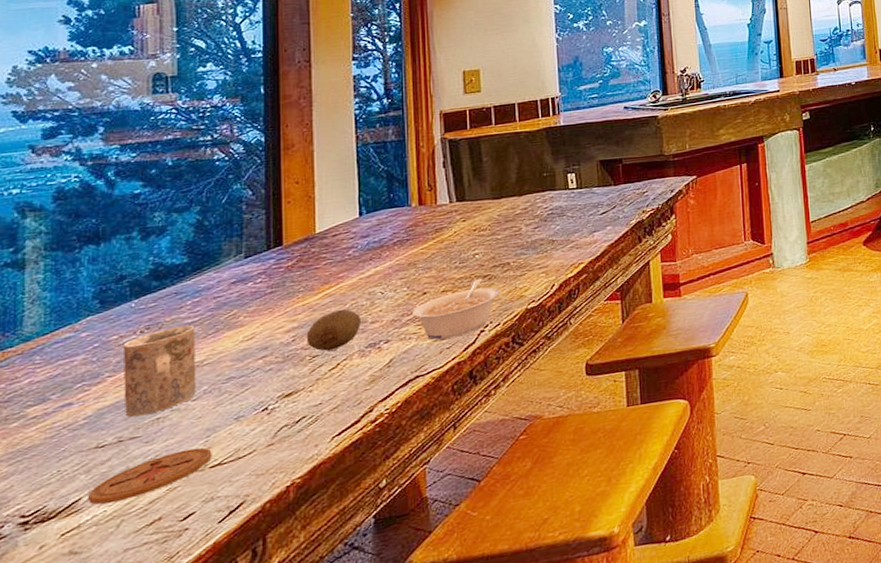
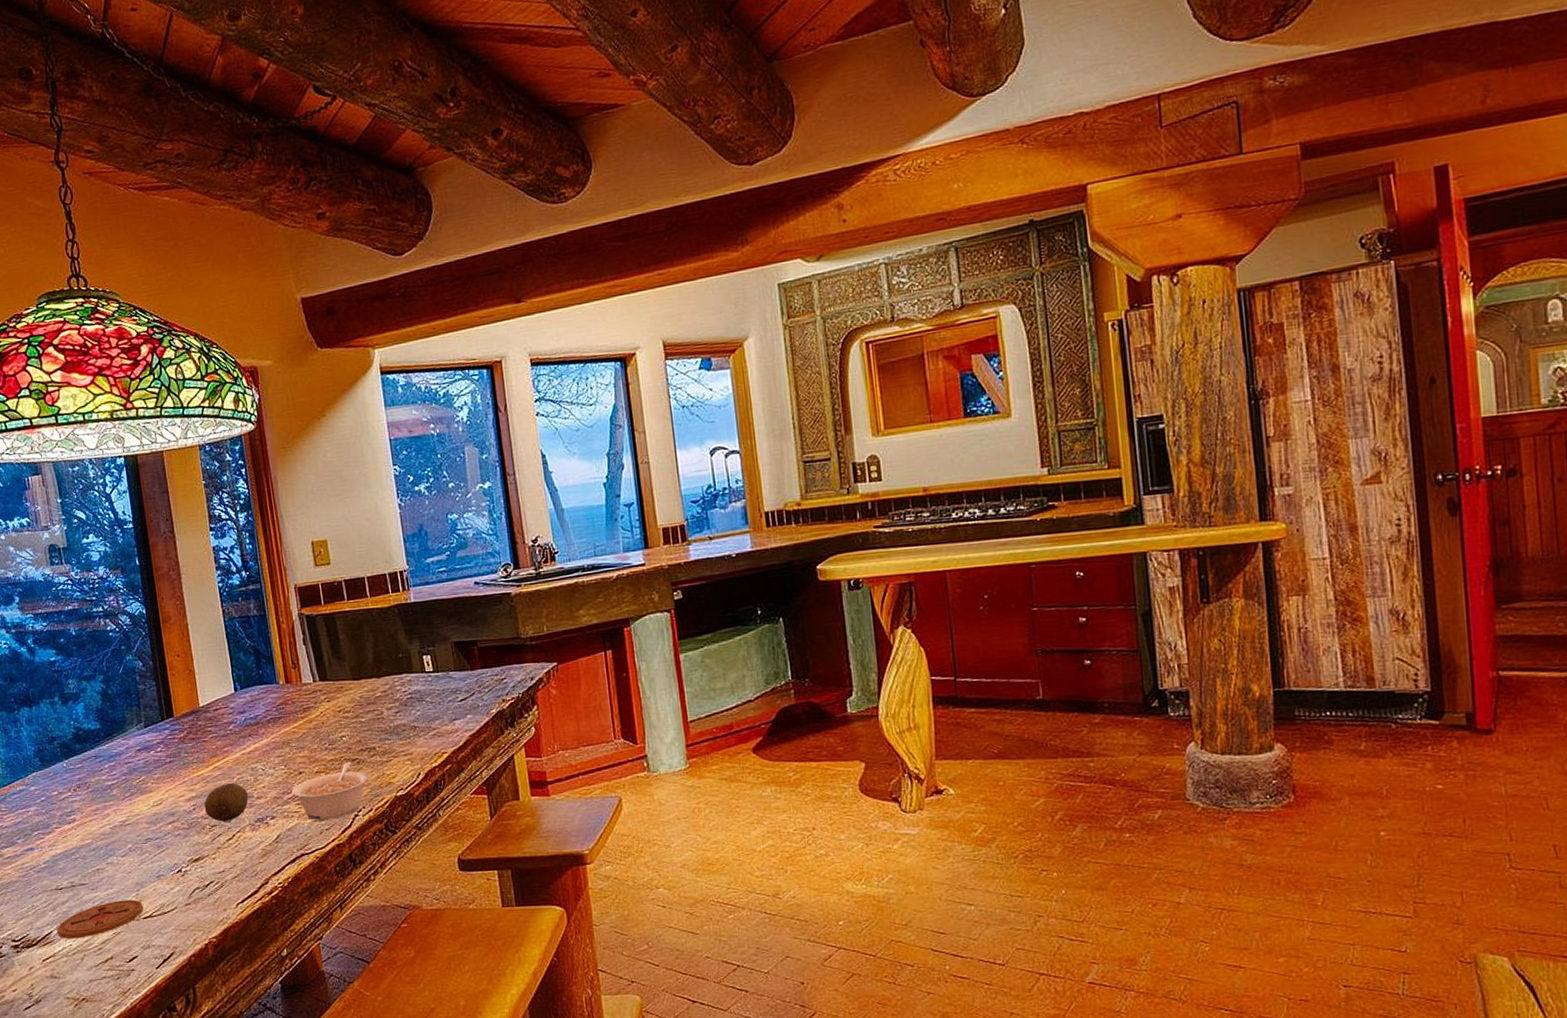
mug: present [122,324,197,418] -> none [62,786,124,866]

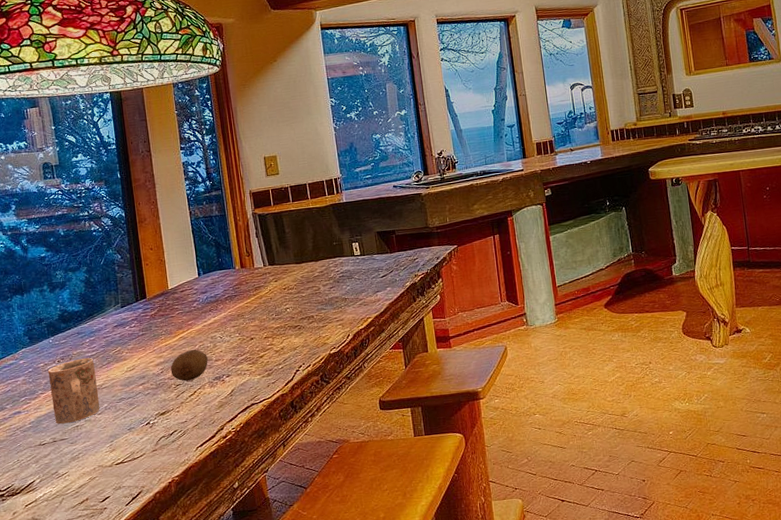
coaster: present [57,899,144,939] -> none [39,449,116,486]
mug: none [62,786,124,866] -> present [47,357,100,425]
legume: present [291,761,369,820] -> none [244,328,308,376]

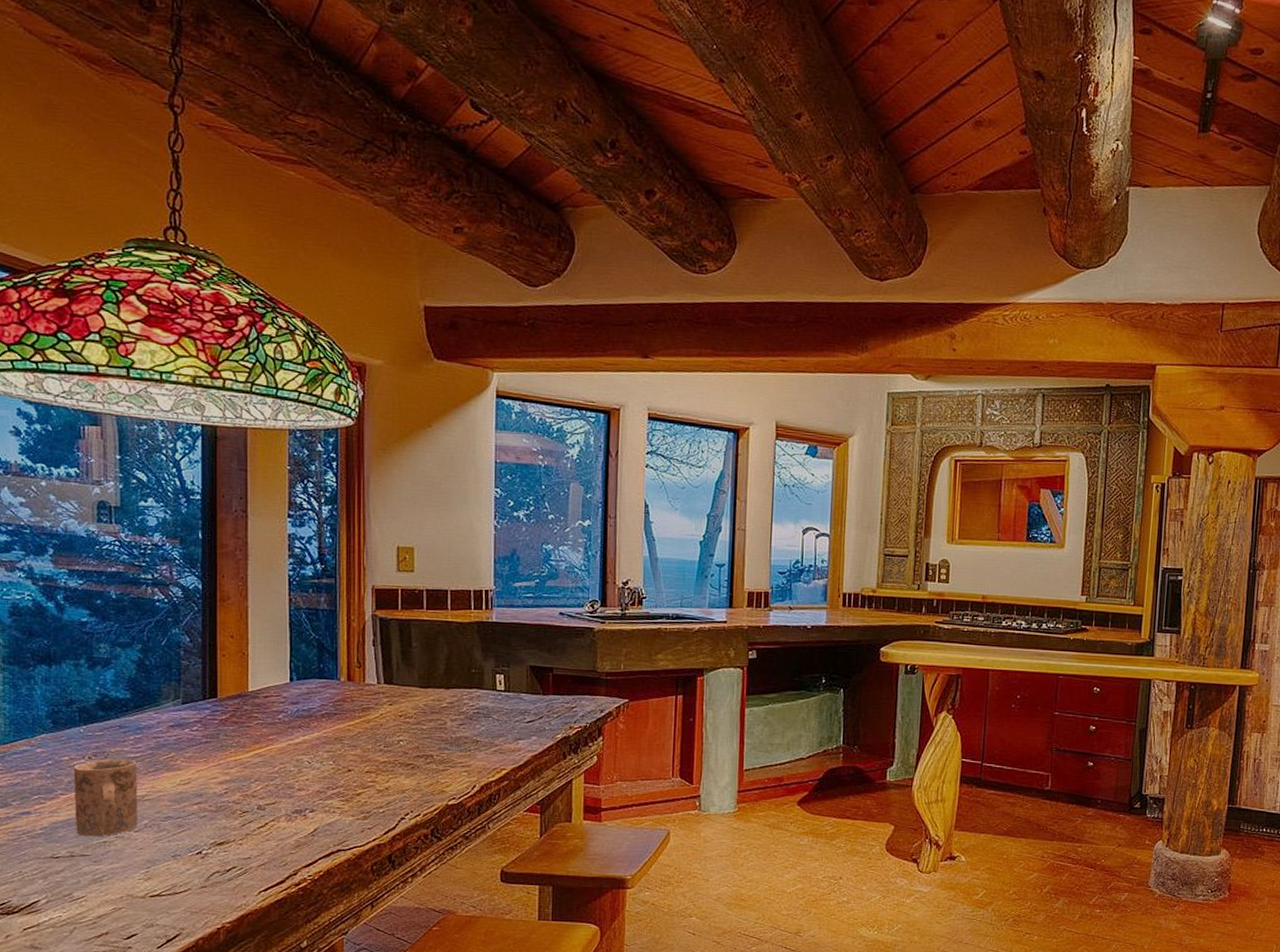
fruit: present [170,349,208,382] -> none [237,771,288,809]

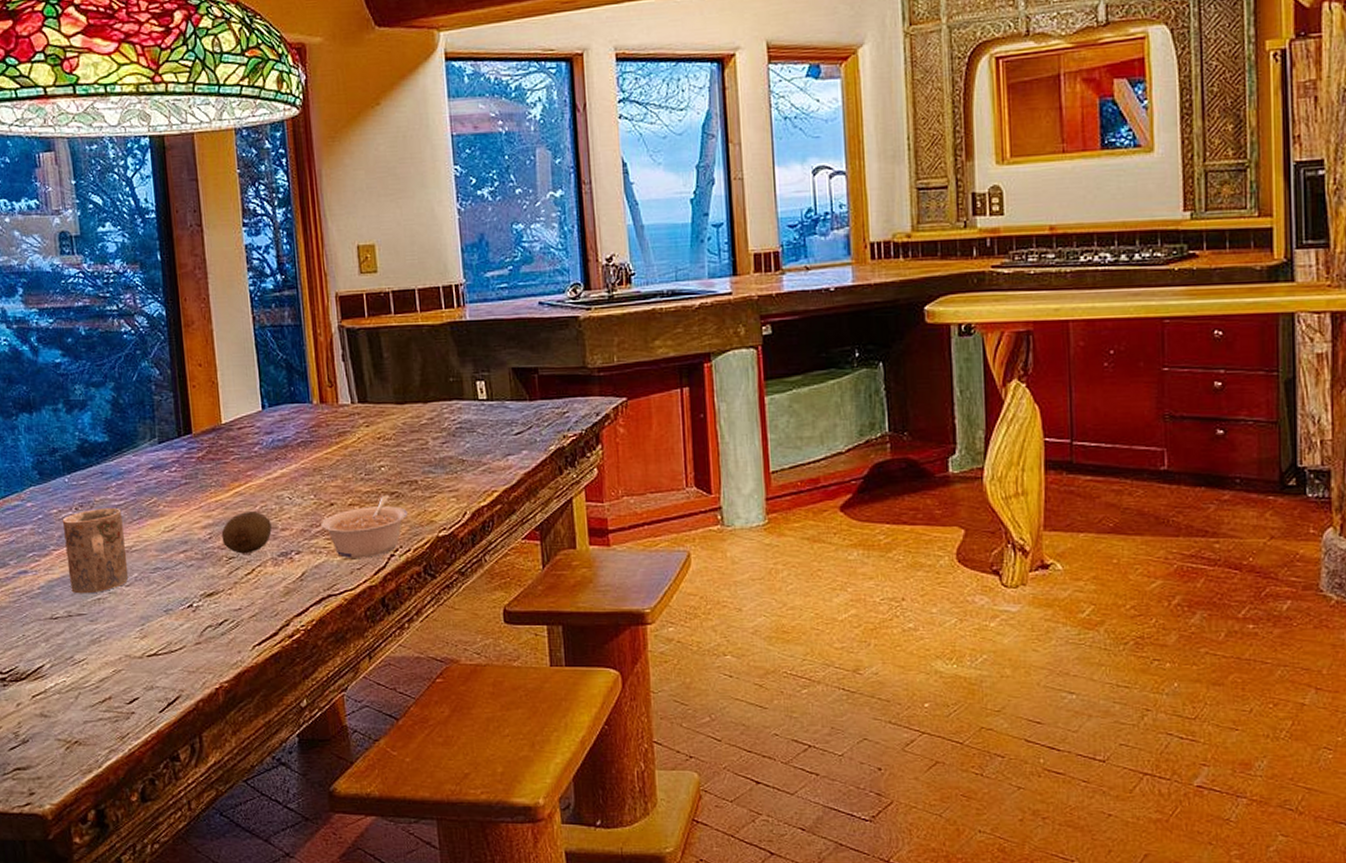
fruit: none [237,771,288,809] -> present [221,510,272,554]
legume: none [337,765,422,819] -> present [321,494,409,558]

